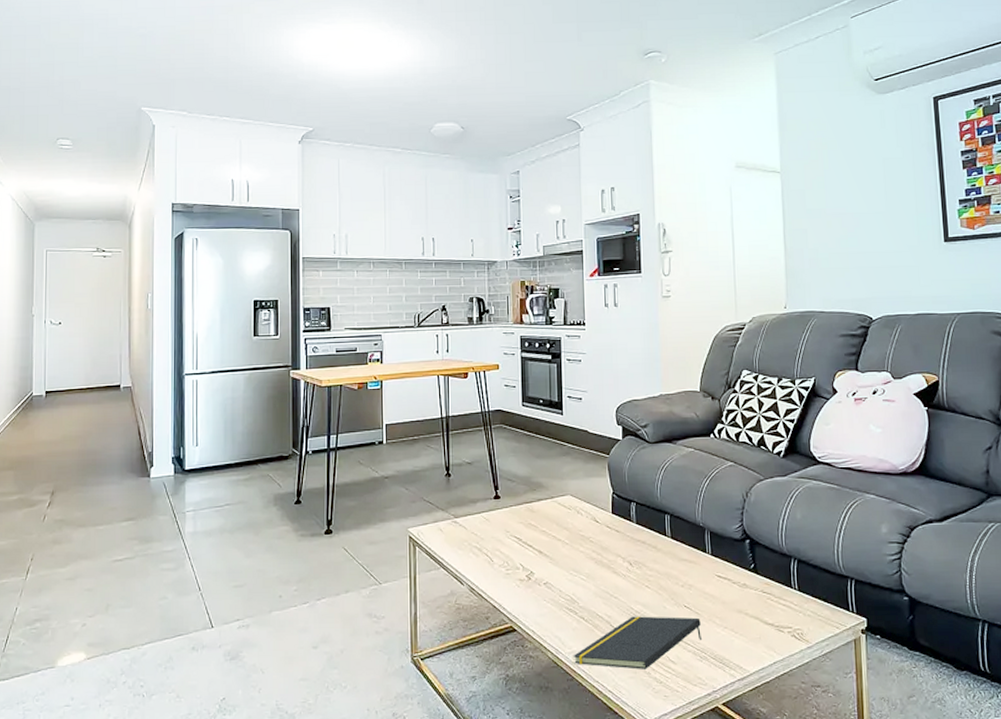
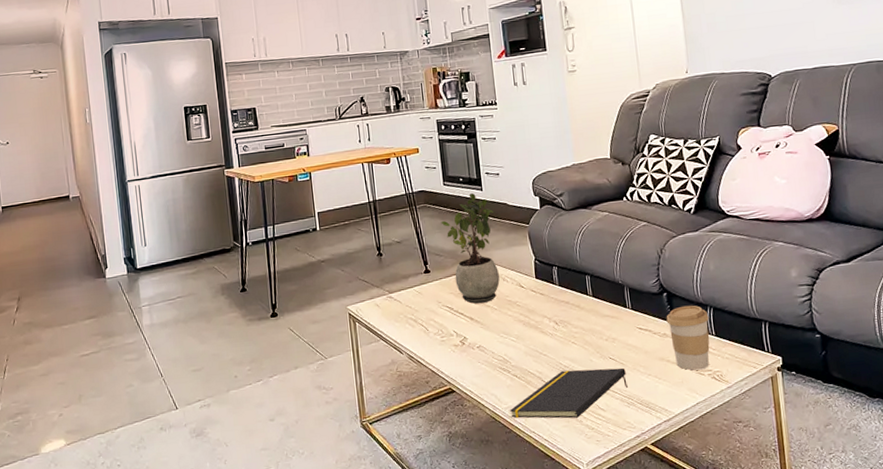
potted plant: none [516,417,574,537] -> present [441,193,500,304]
coffee cup: none [747,555,792,626] -> present [666,305,710,371]

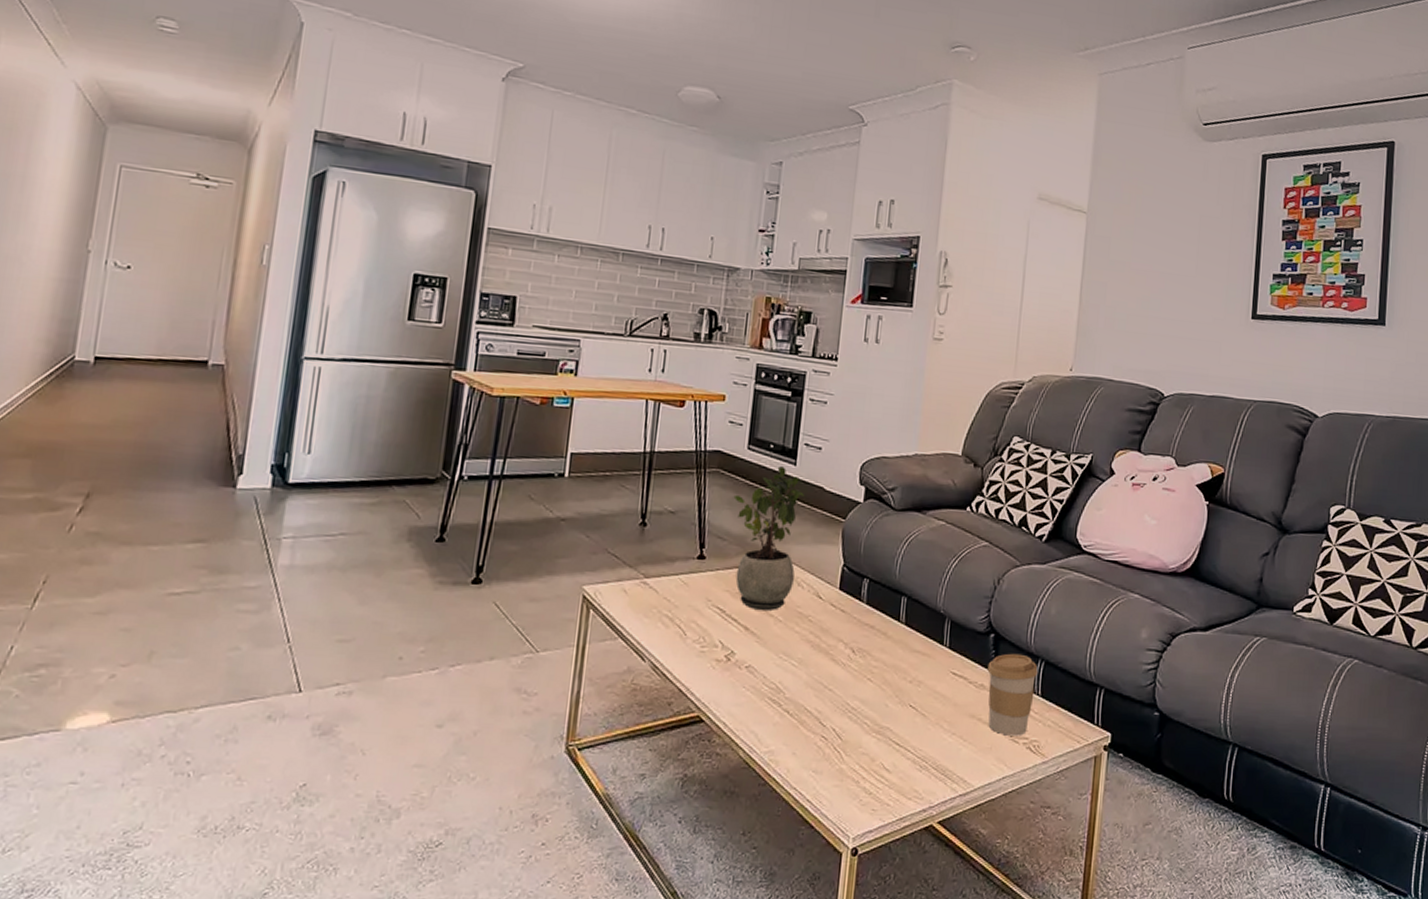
notepad: present [509,367,629,419] -> none [769,713,926,777]

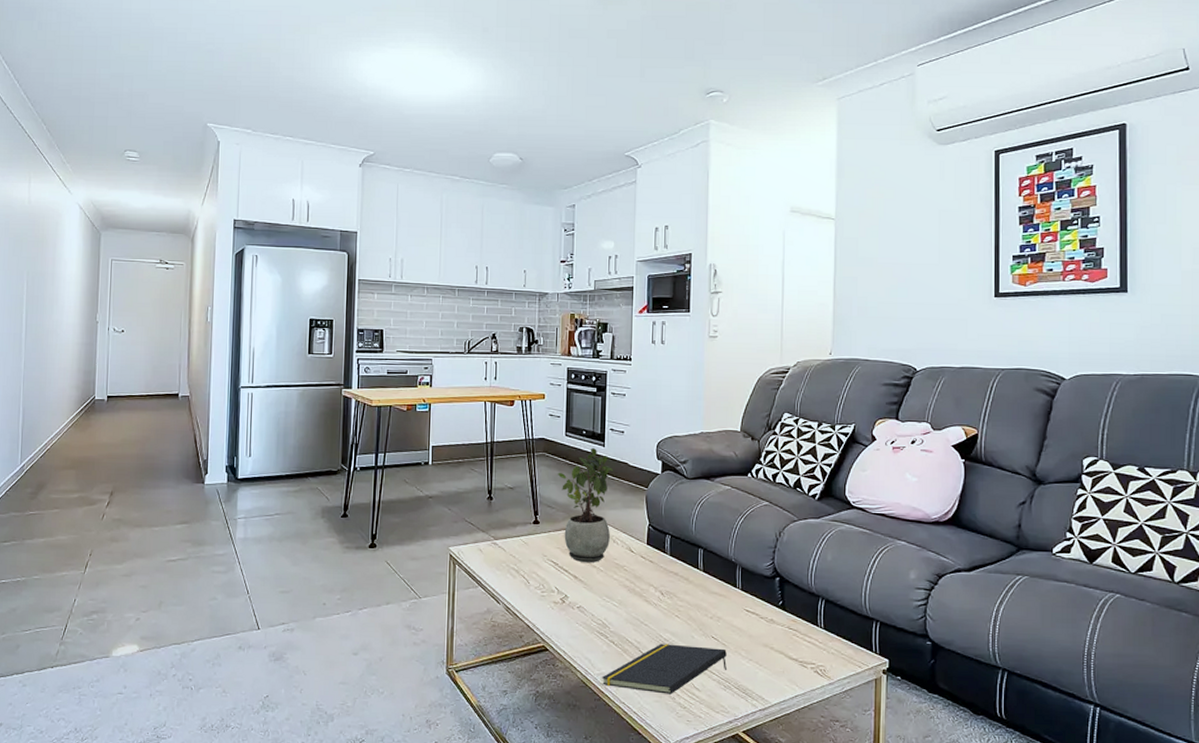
notepad: none [769,713,926,777] -> present [601,643,728,694]
coffee cup: present [987,653,1038,736] -> none [775,593,819,662]

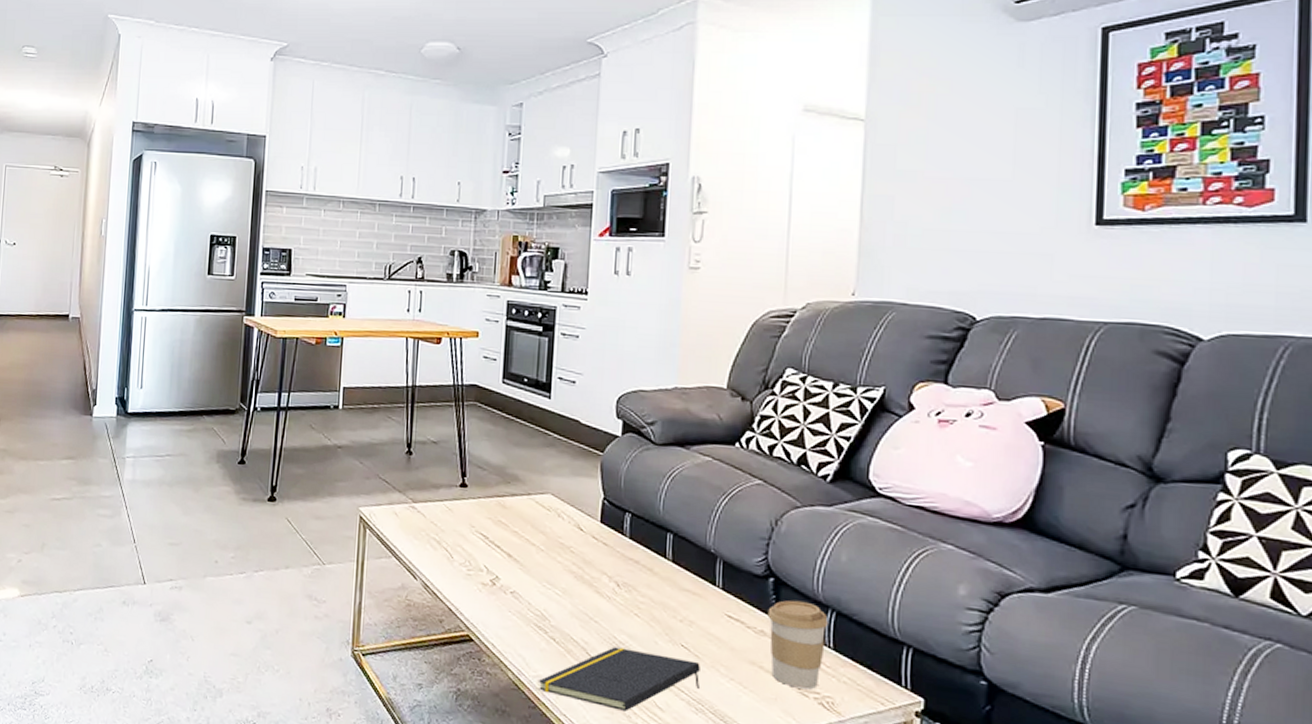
potted plant: present [557,448,613,563] -> none [491,400,560,540]
coffee cup: none [775,593,819,662] -> present [767,600,828,690]

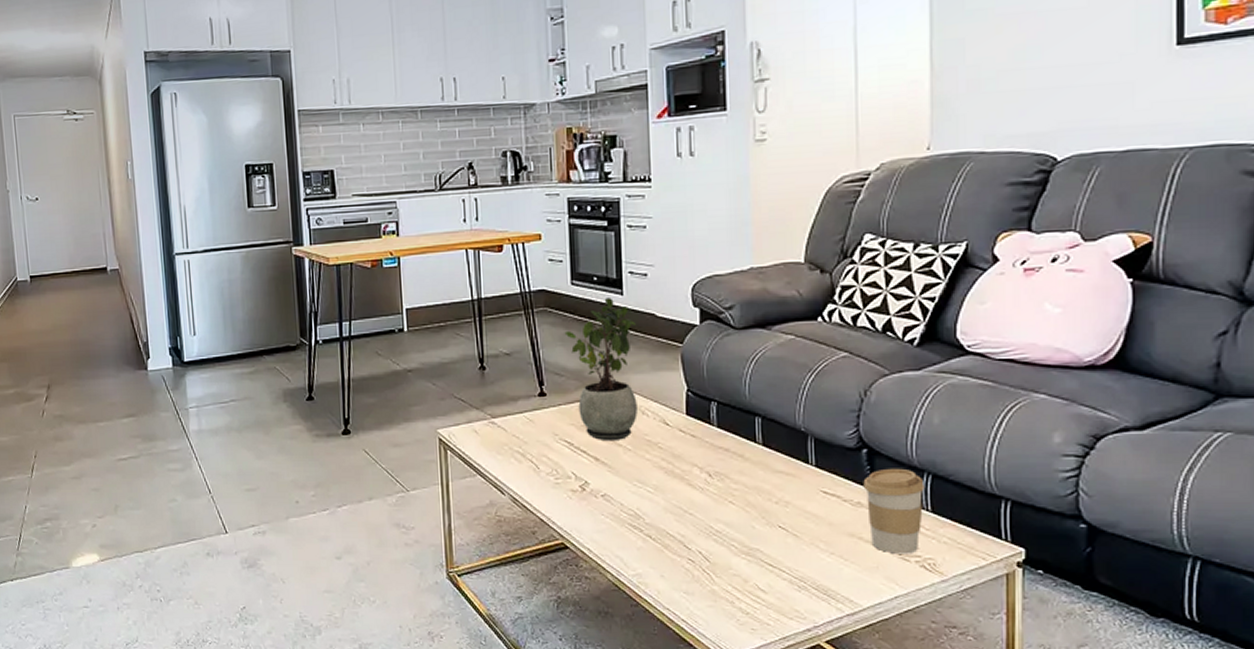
potted plant: none [491,400,560,540] -> present [564,298,637,442]
notepad: present [538,647,701,711] -> none [637,536,802,598]

